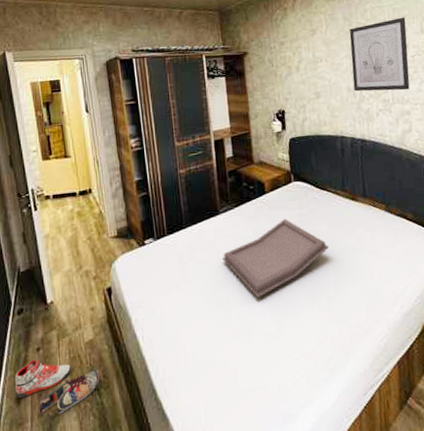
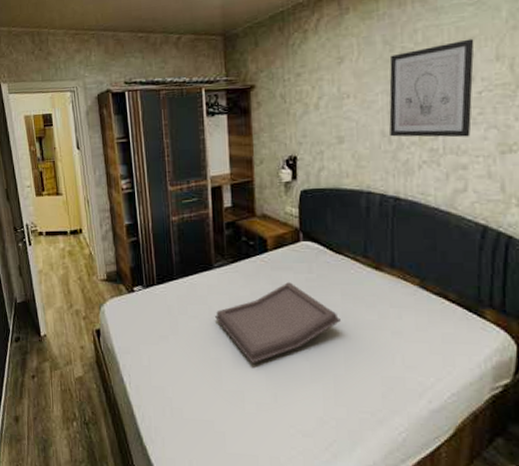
sneaker: present [14,359,72,398] -> none [13,385,63,418]
shoe: present [39,369,100,414] -> none [34,405,89,439]

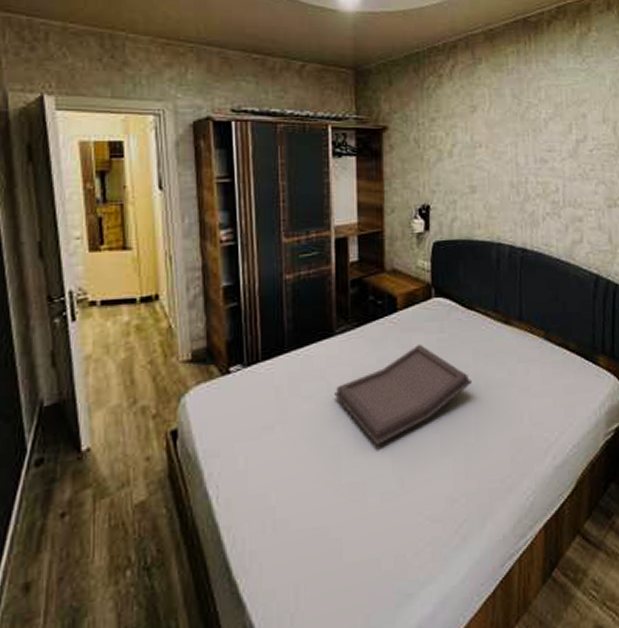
wall art: present [389,38,474,138] -> none [517,101,586,191]

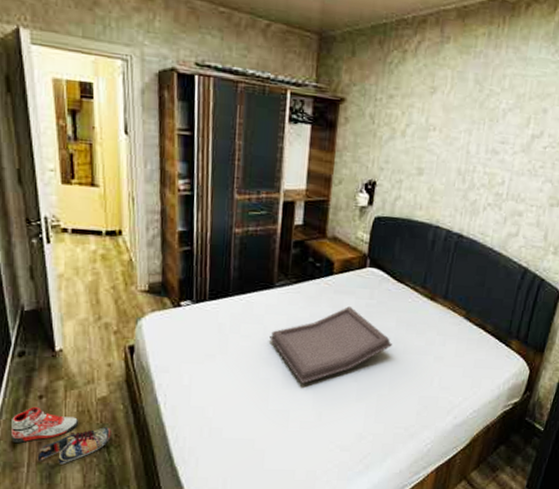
sneaker: none [22,528,112,584] -> present [10,406,79,443]
shoe: none [57,541,152,605] -> present [37,427,111,465]

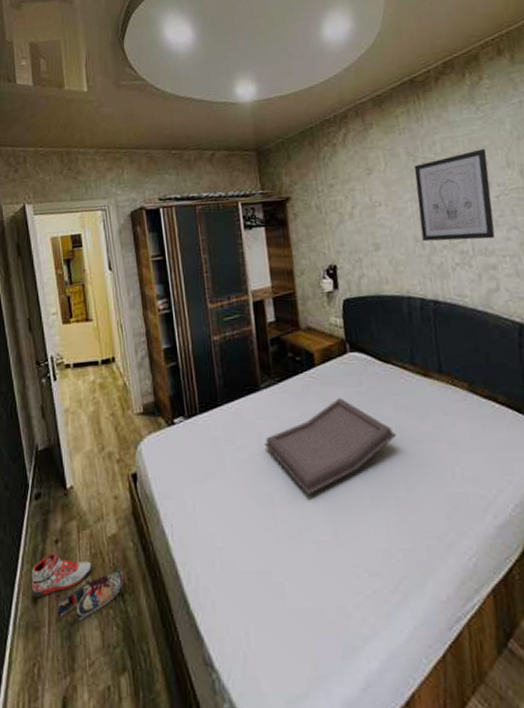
wall art: none [465,95,550,187] -> present [414,148,495,242]

